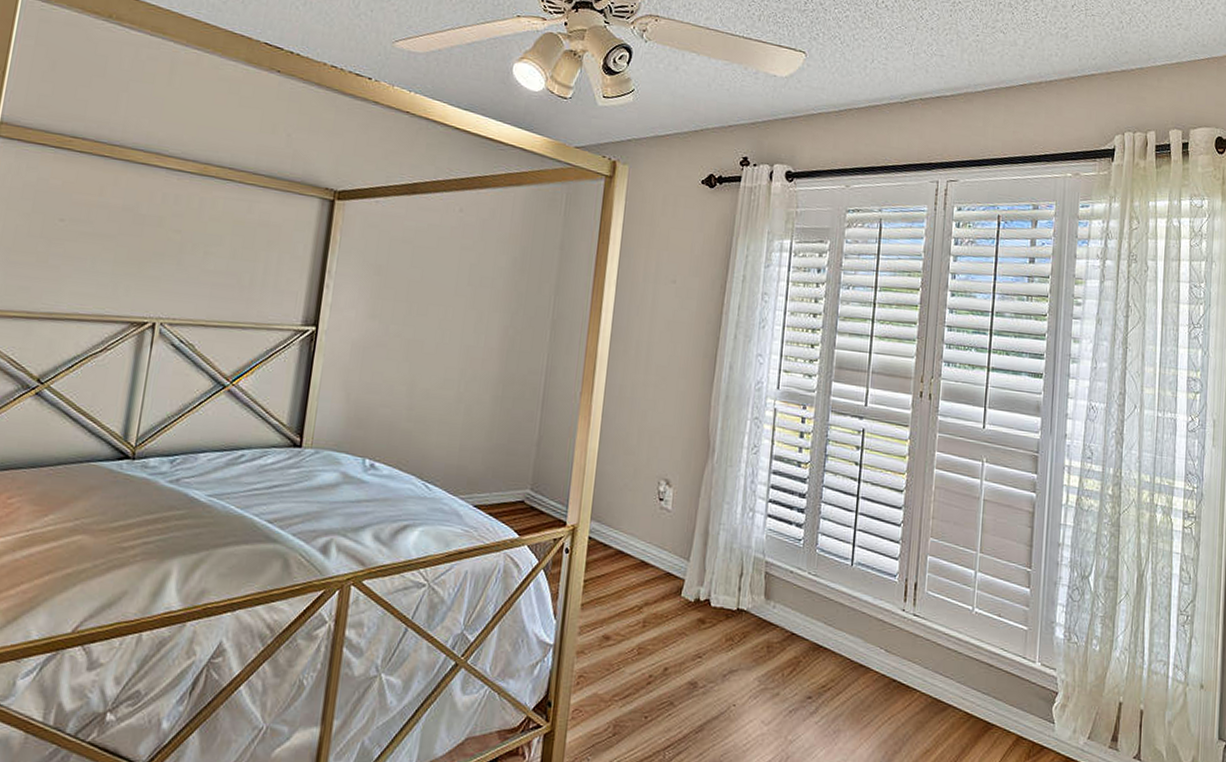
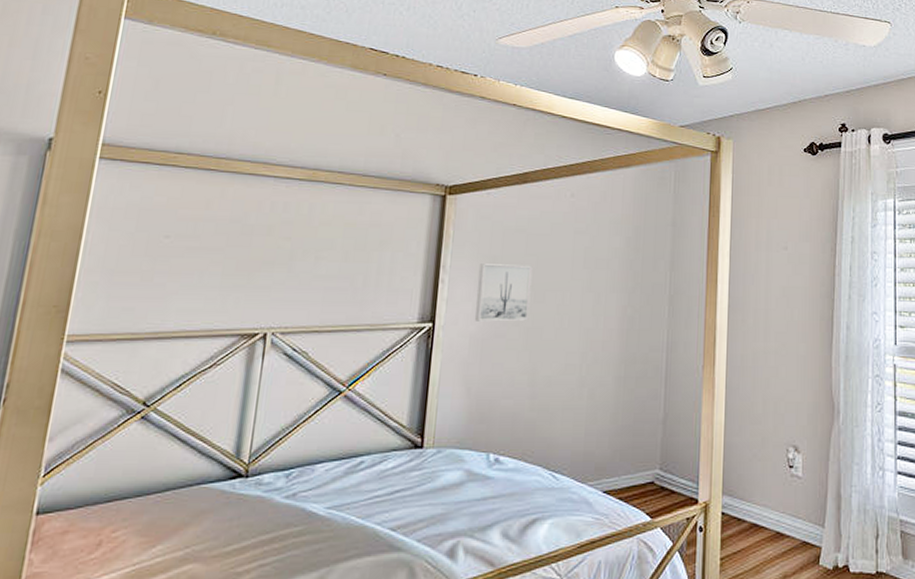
wall art: none [356,272,417,333] -> present [474,263,533,322]

